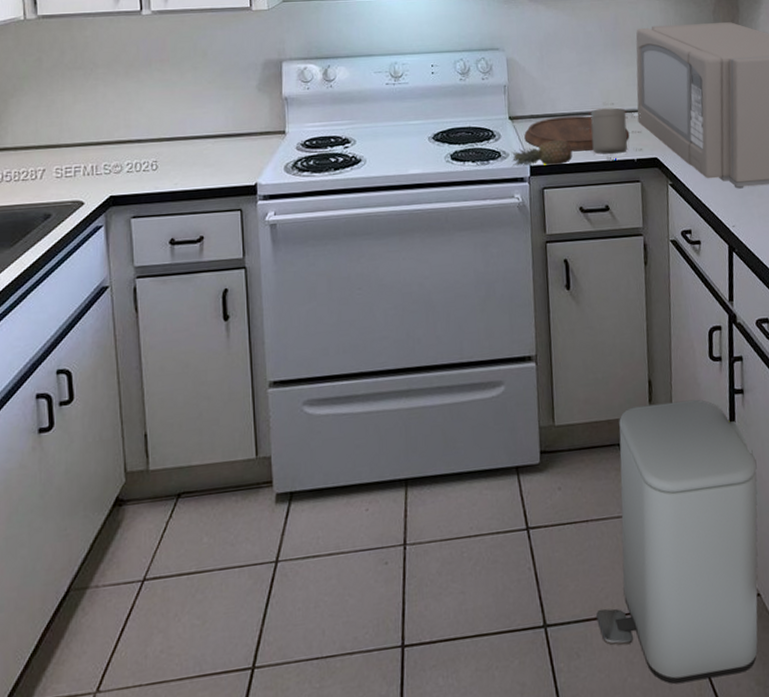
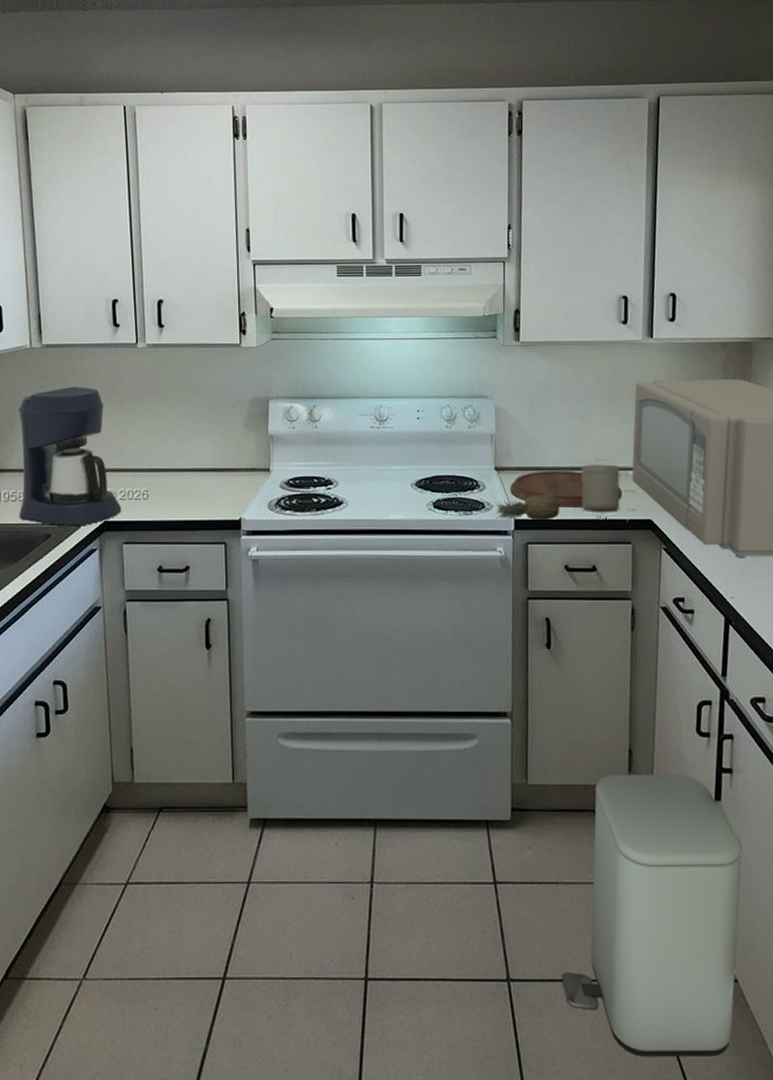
coffee maker: none [11,57,129,205] -> present [17,386,122,527]

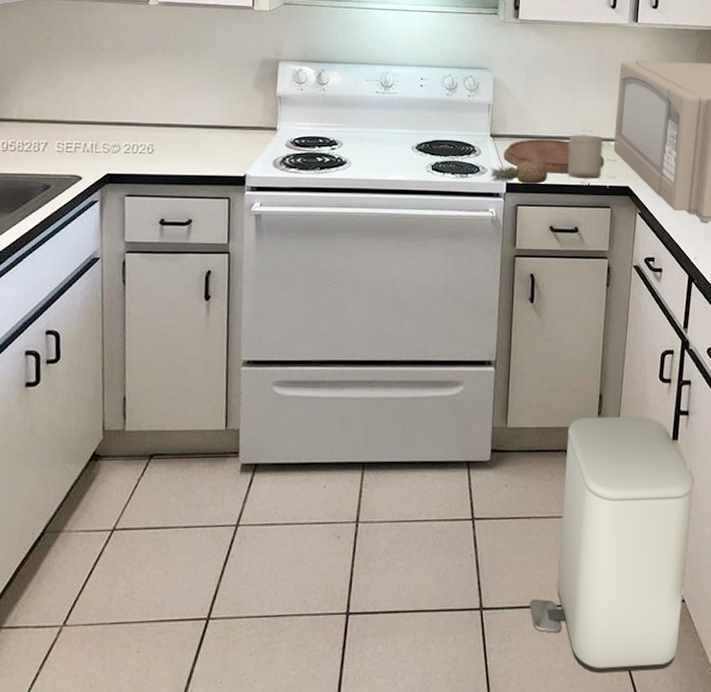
coffee maker: present [17,386,122,527] -> none [17,39,126,178]

